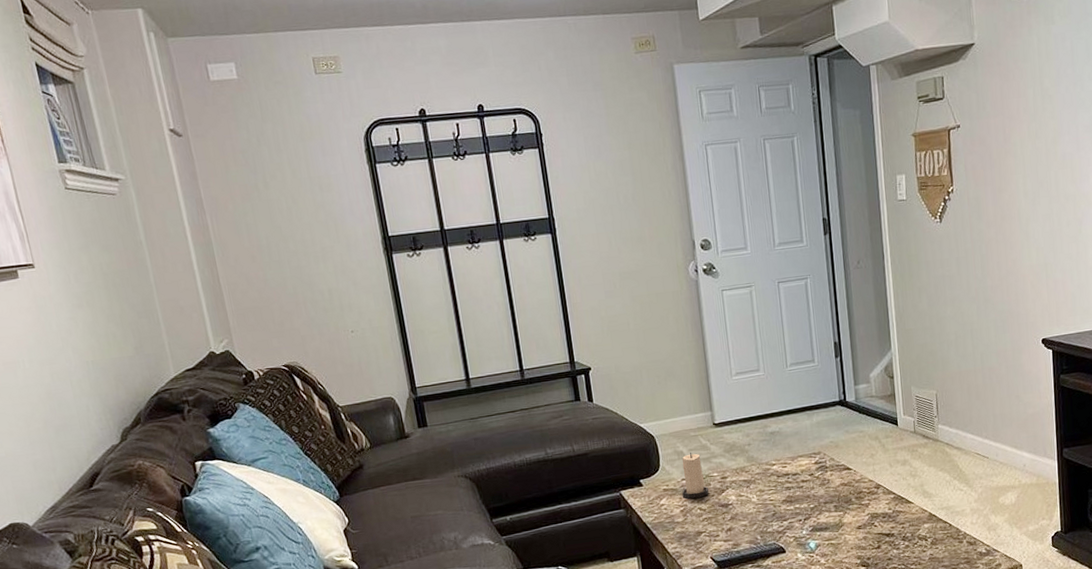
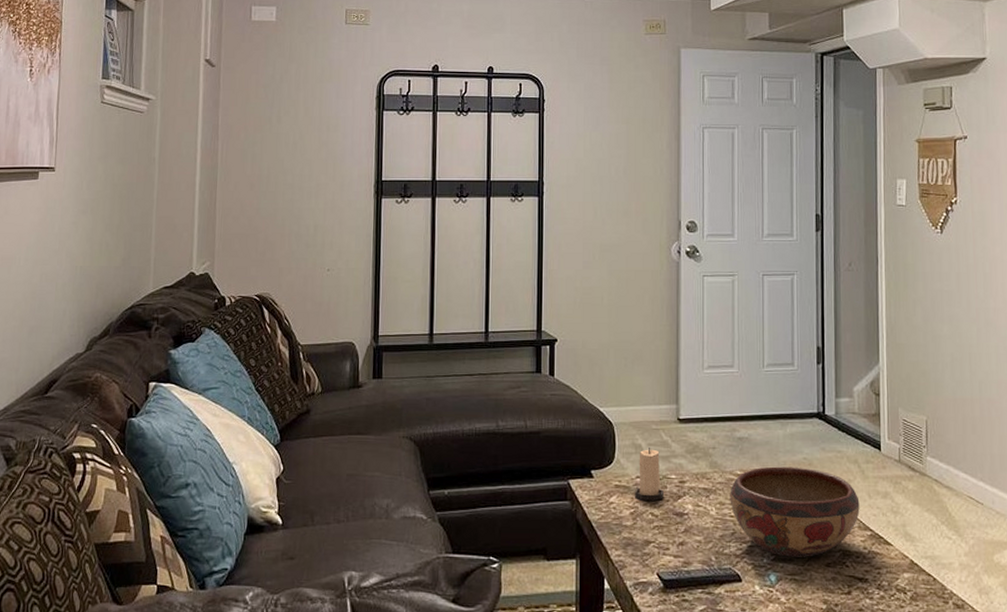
decorative bowl: none [767,449,883,527] -> present [730,466,860,557]

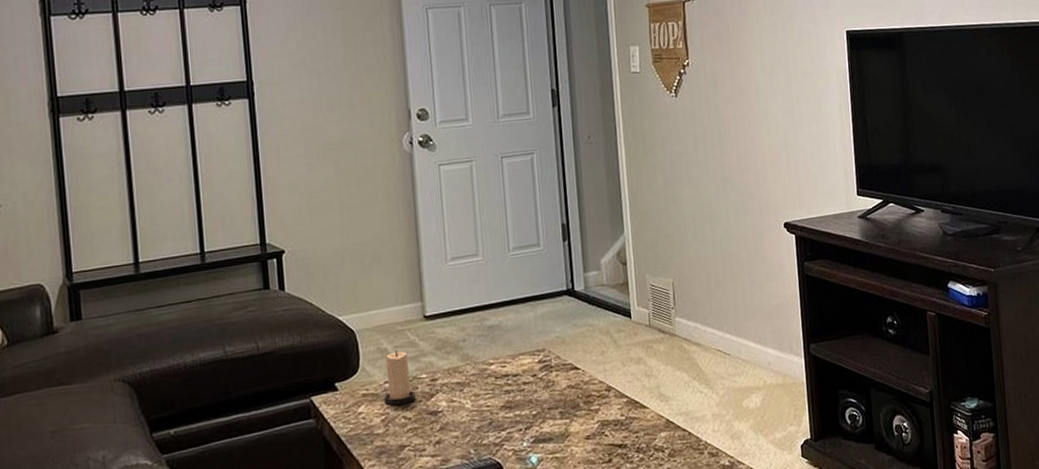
decorative bowl: present [730,466,860,557] -> none [484,346,615,437]

